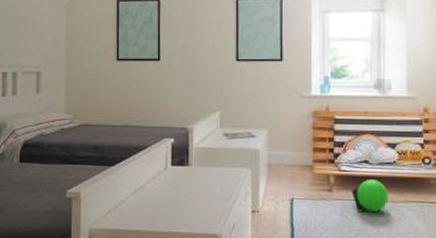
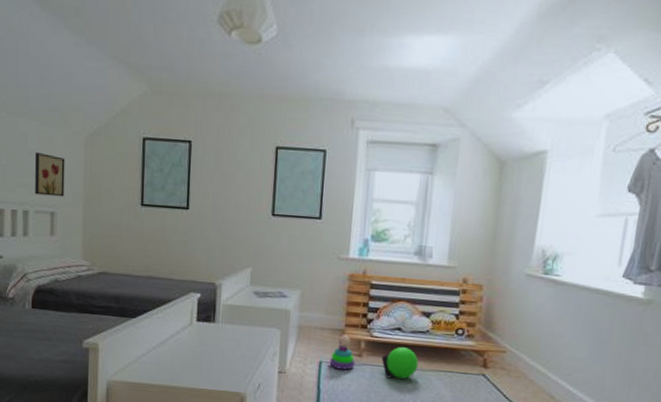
wall art: none [23,19,49,58] -> present [35,151,65,197]
stacking toy: none [300,169,326,206] -> present [329,333,356,370]

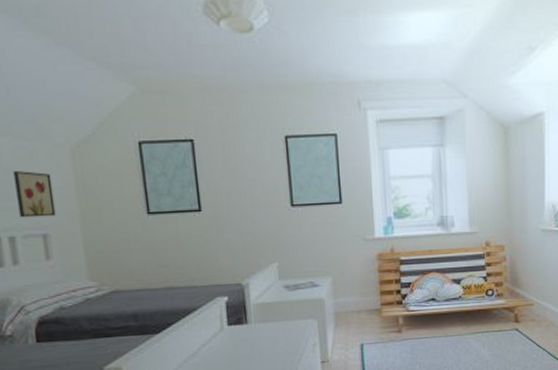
stacking toy: present [329,333,356,370] -> none [370,313,396,349]
ball: present [381,347,419,379] -> none [420,316,456,349]

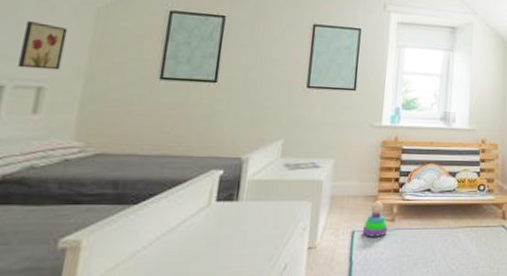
stacking toy: none [370,313,396,349] -> present [362,199,388,237]

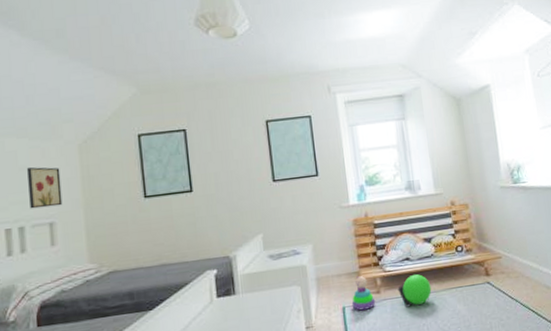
ball: none [413,208,447,241] -> present [397,274,432,308]

